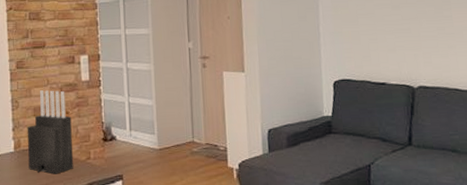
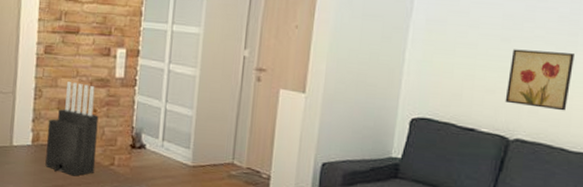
wall art: none [402,11,453,58] -> present [505,49,574,111]

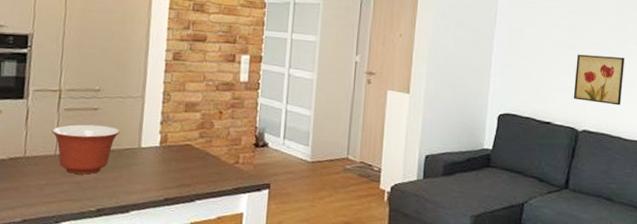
knife block: present [45,81,99,176] -> none [173,86,224,175]

